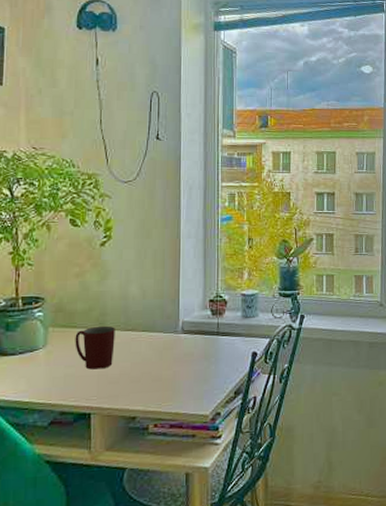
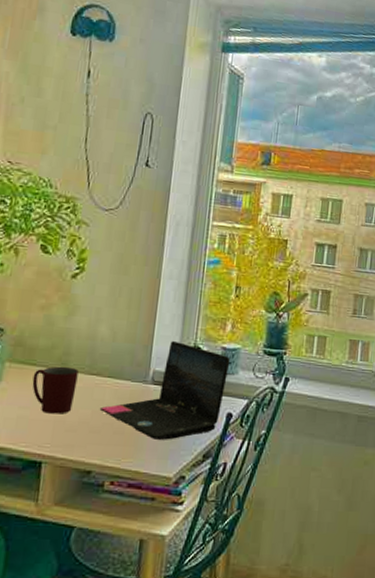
laptop: none [137,293,250,383] -> present [99,341,231,440]

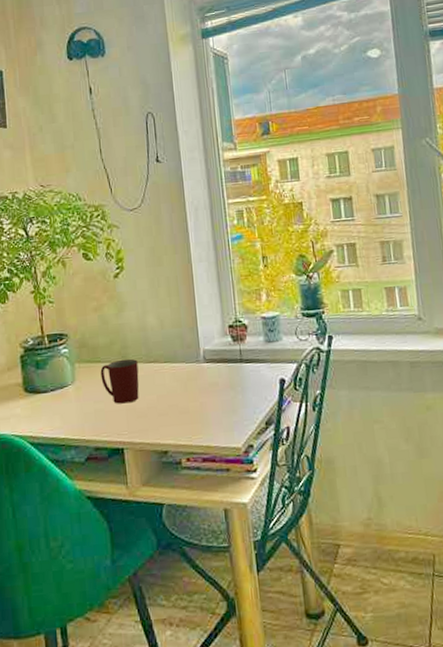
laptop: present [99,341,231,440] -> none [163,319,273,414]

